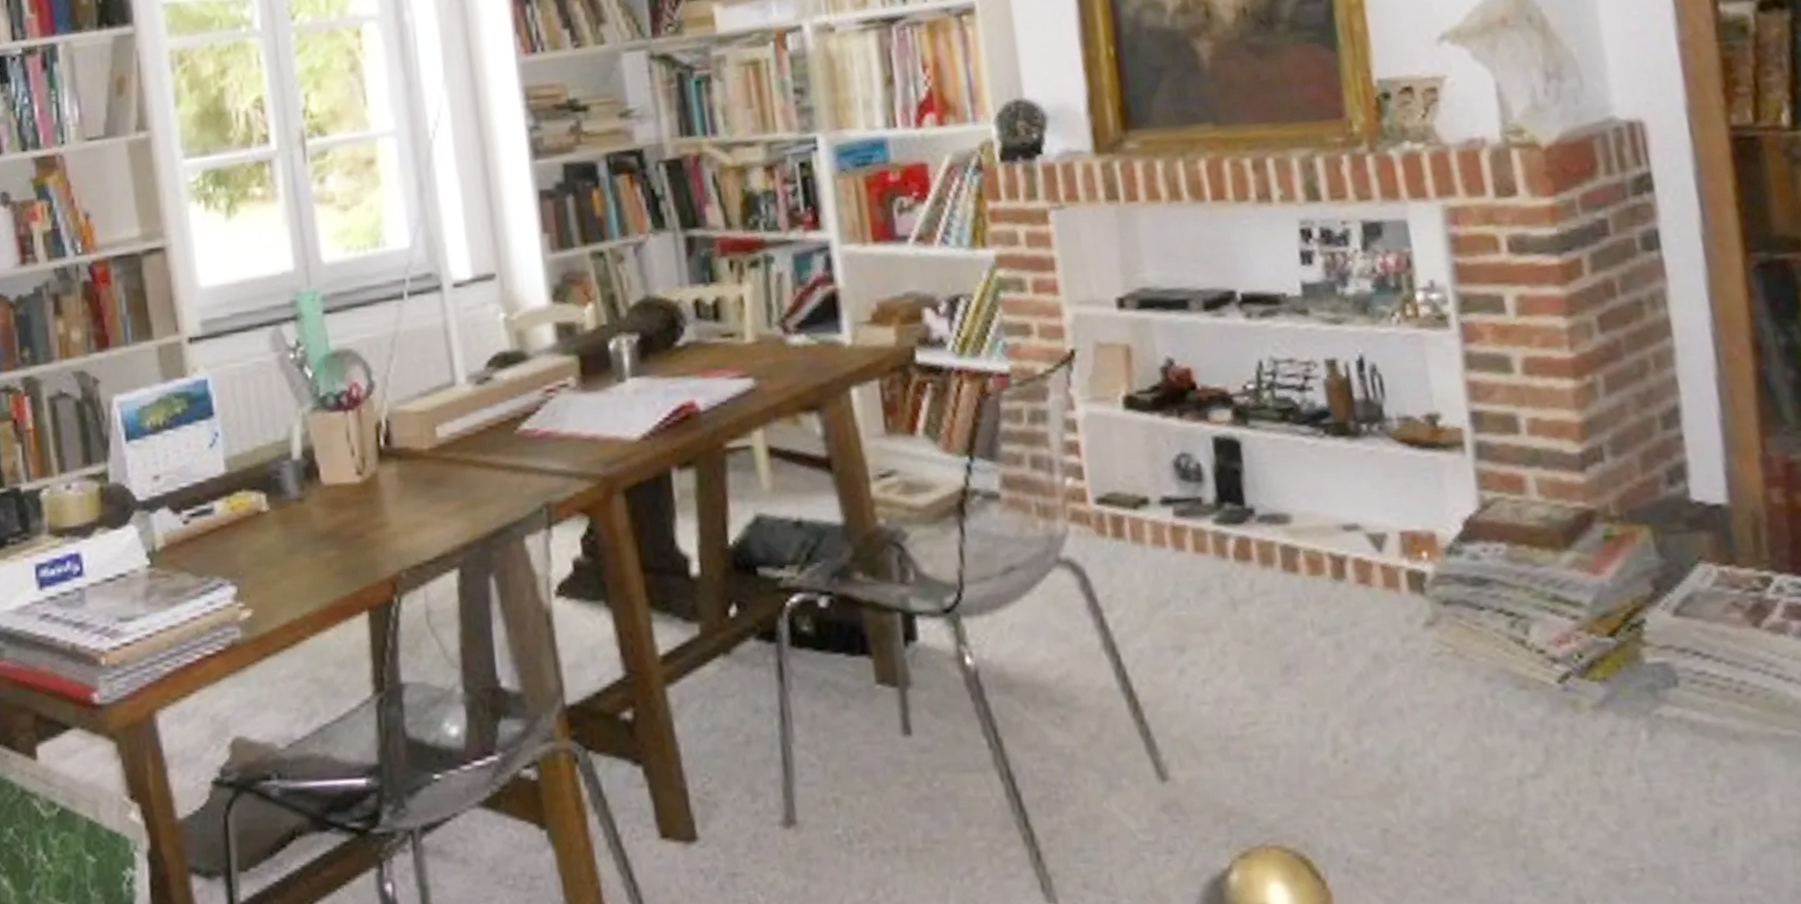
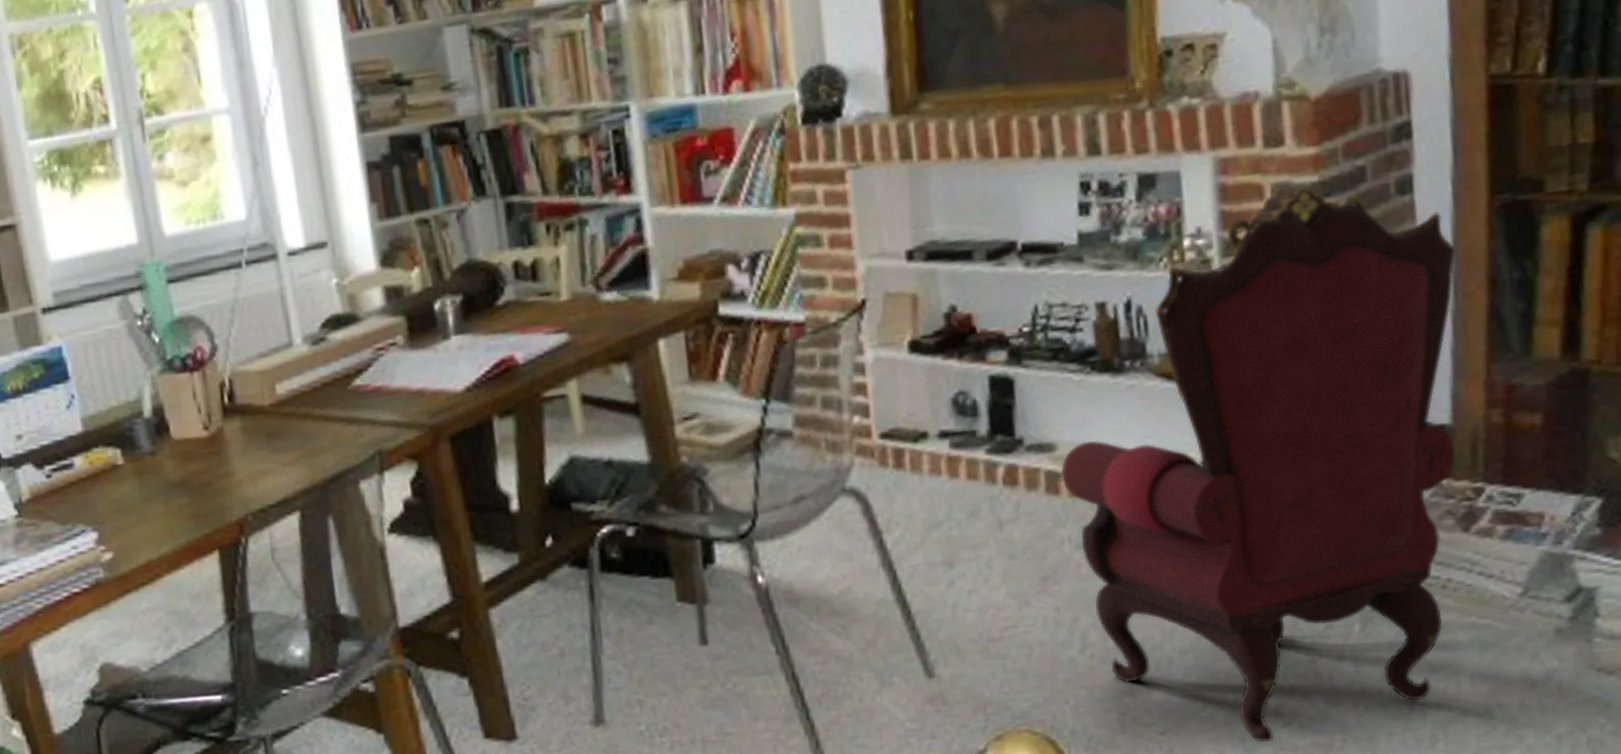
armchair: none [1297,239,1742,870] -> present [1061,186,1458,743]

